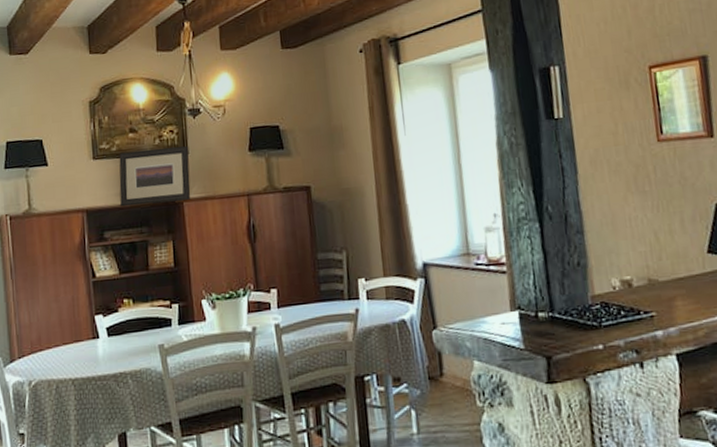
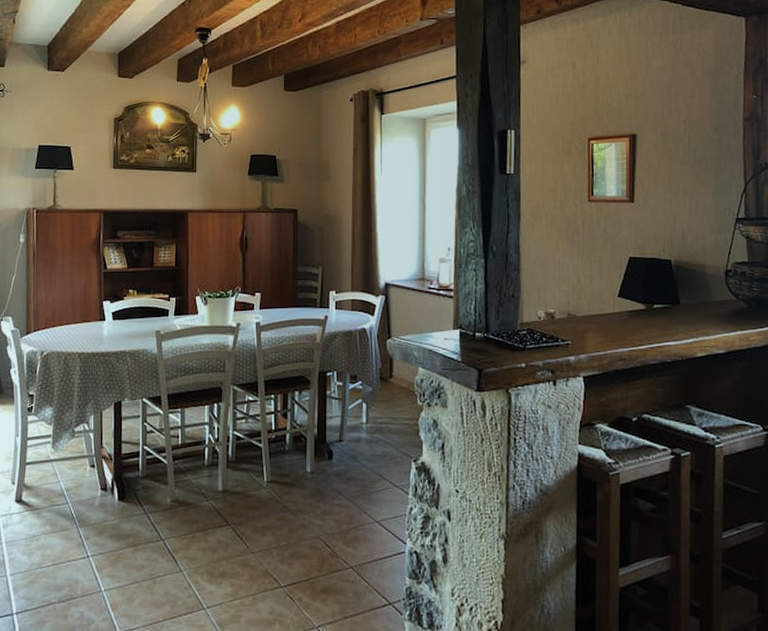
picture frame: present [119,146,191,207] -> none [134,164,197,212]

